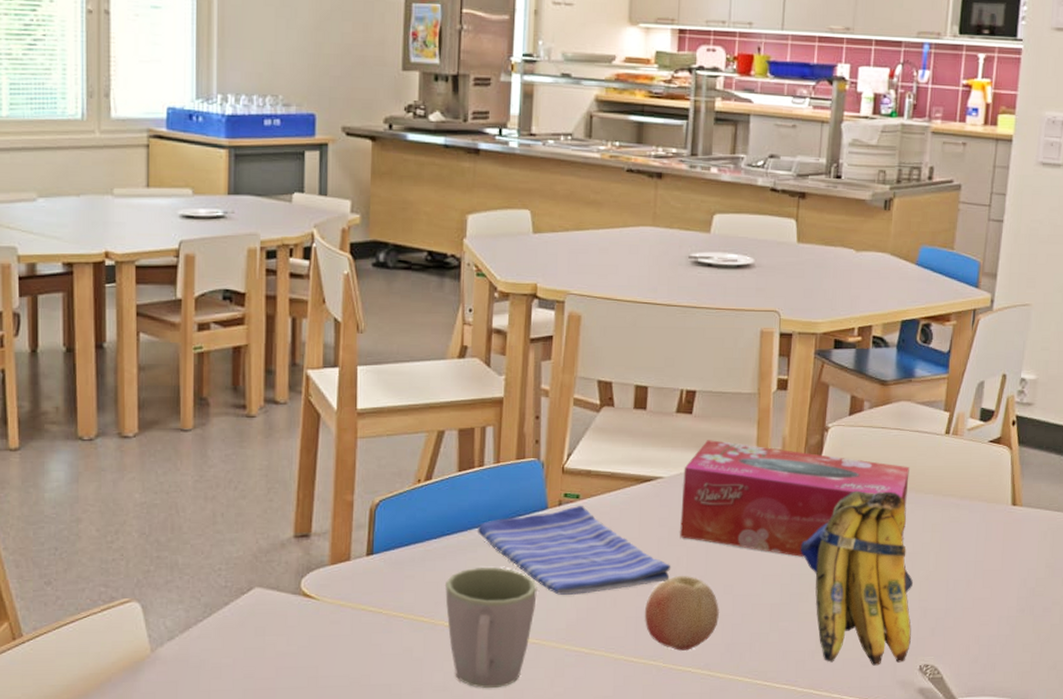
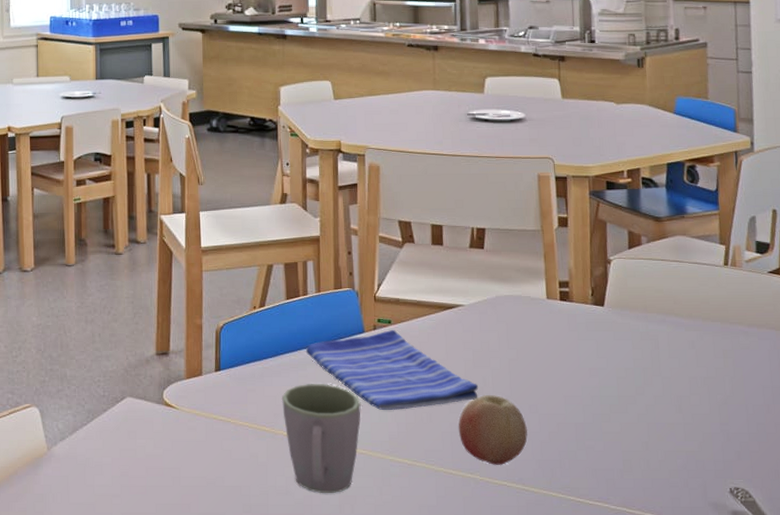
tissue box: present [680,440,910,558] -> none [481,272,695,380]
banana: present [800,490,913,666] -> none [597,318,718,487]

